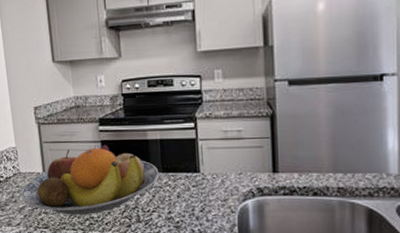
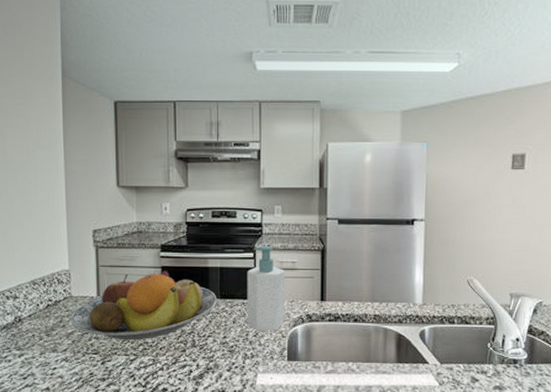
soap bottle: none [189,114,234,206] -> present [247,246,286,331]

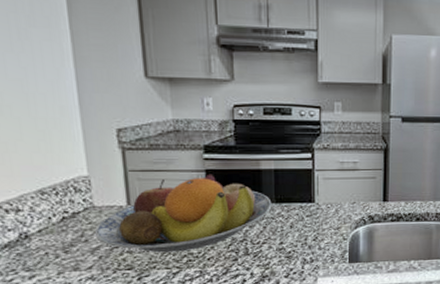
soap bottle: present [247,246,286,331] -> none [305,146,347,235]

